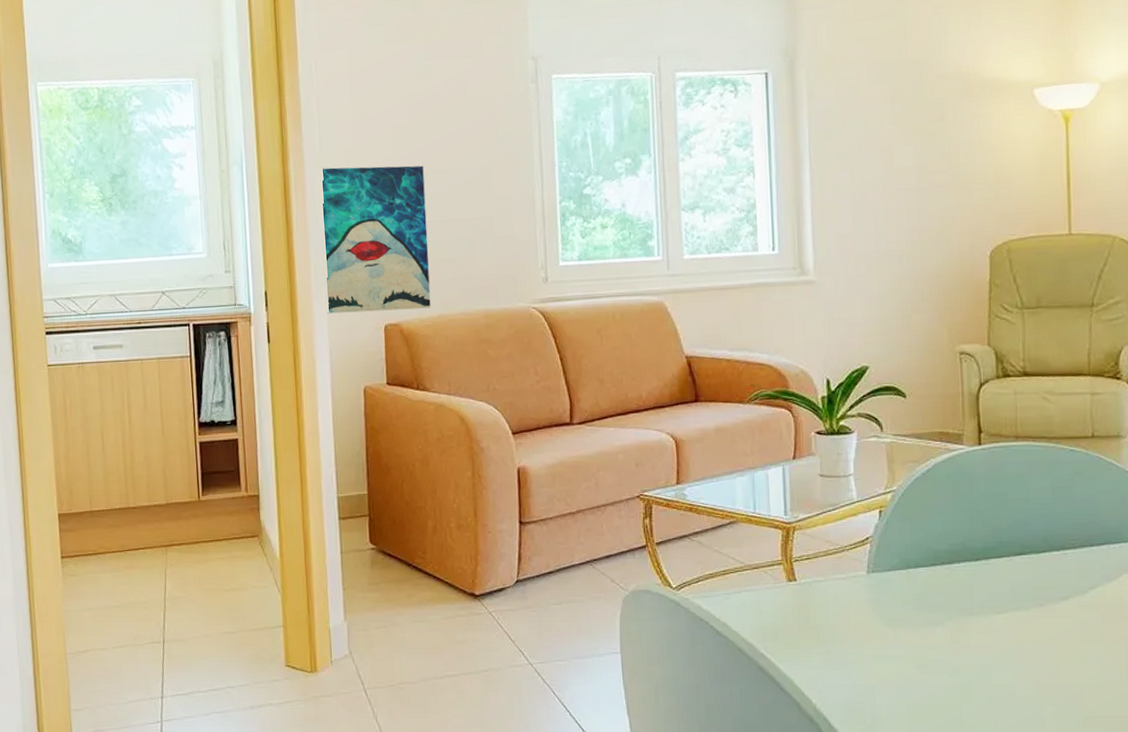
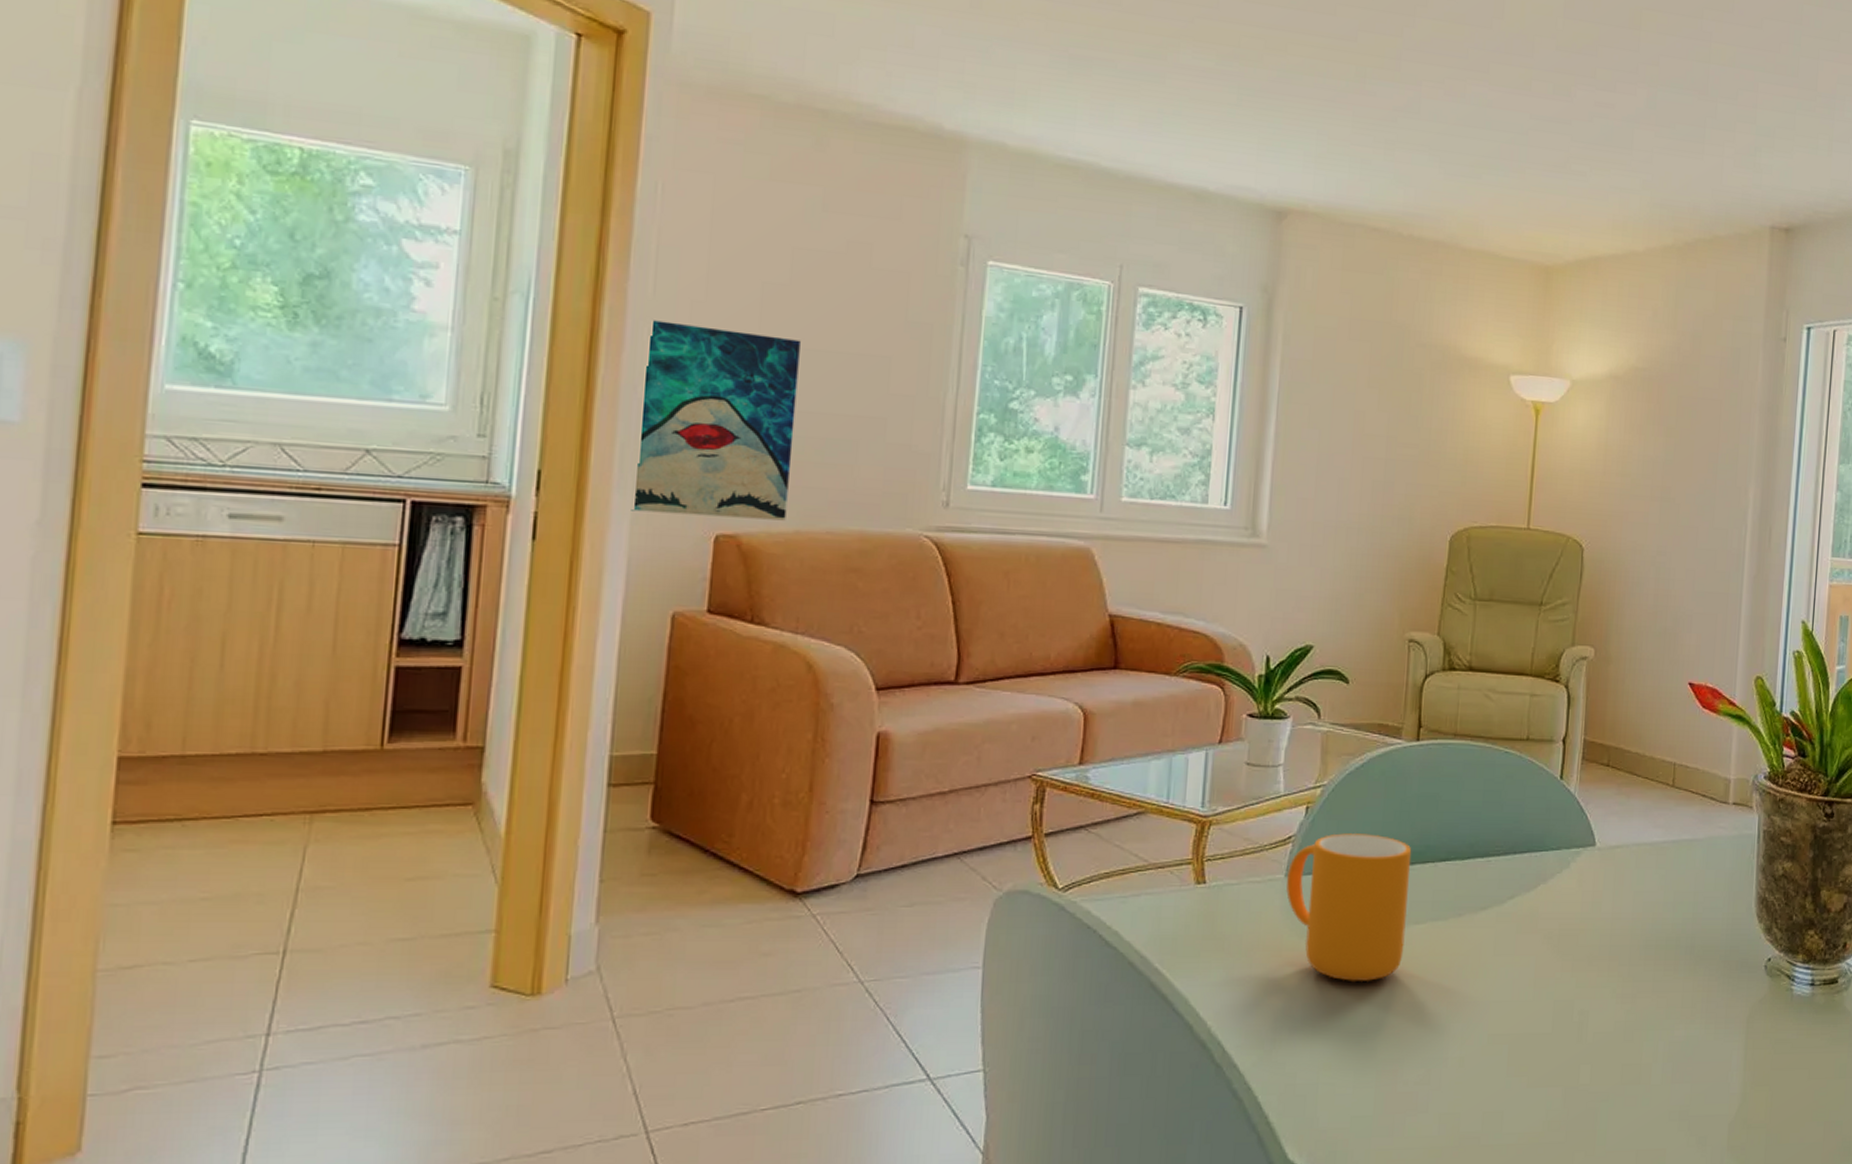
mug: none [868,532,989,666] -> present [1286,833,1412,981]

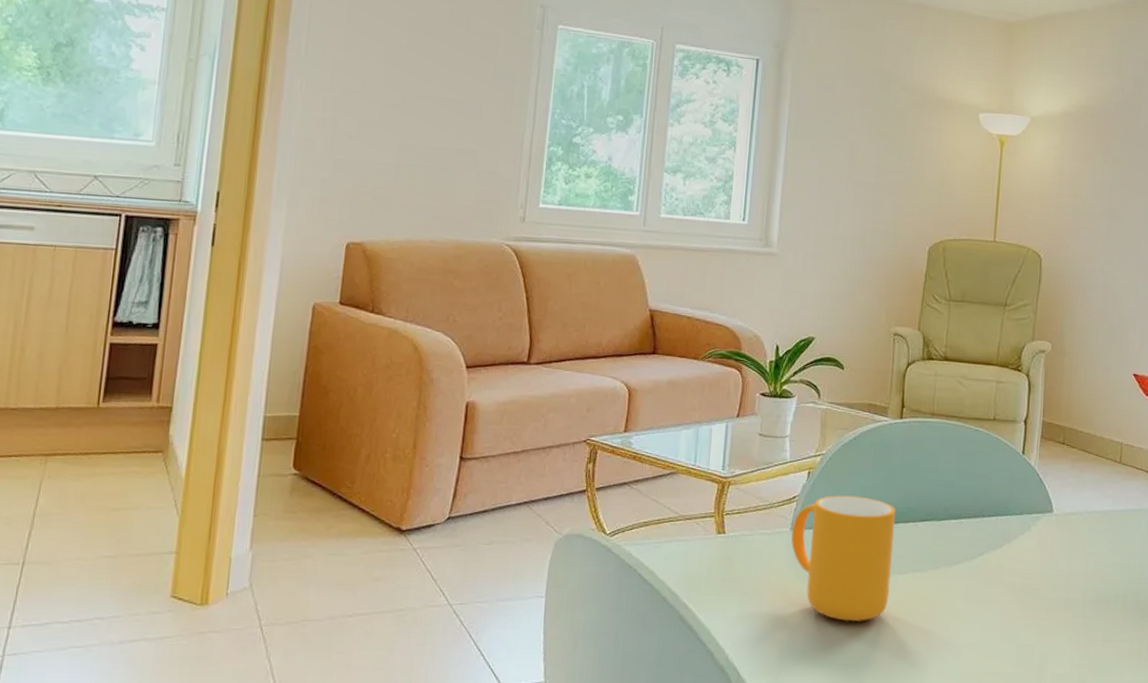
wall art: present [631,320,801,521] -> none [284,75,414,232]

